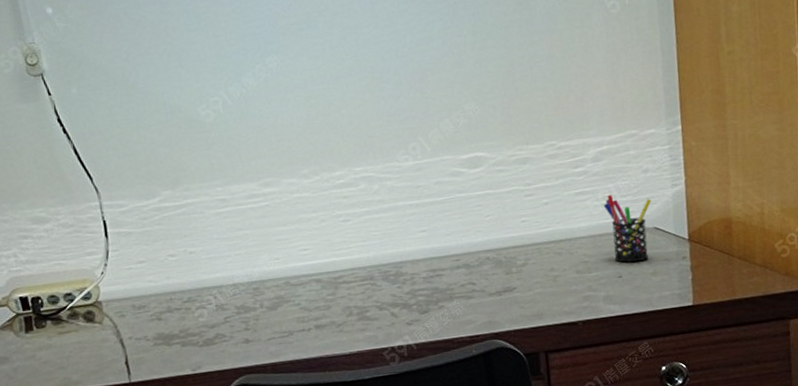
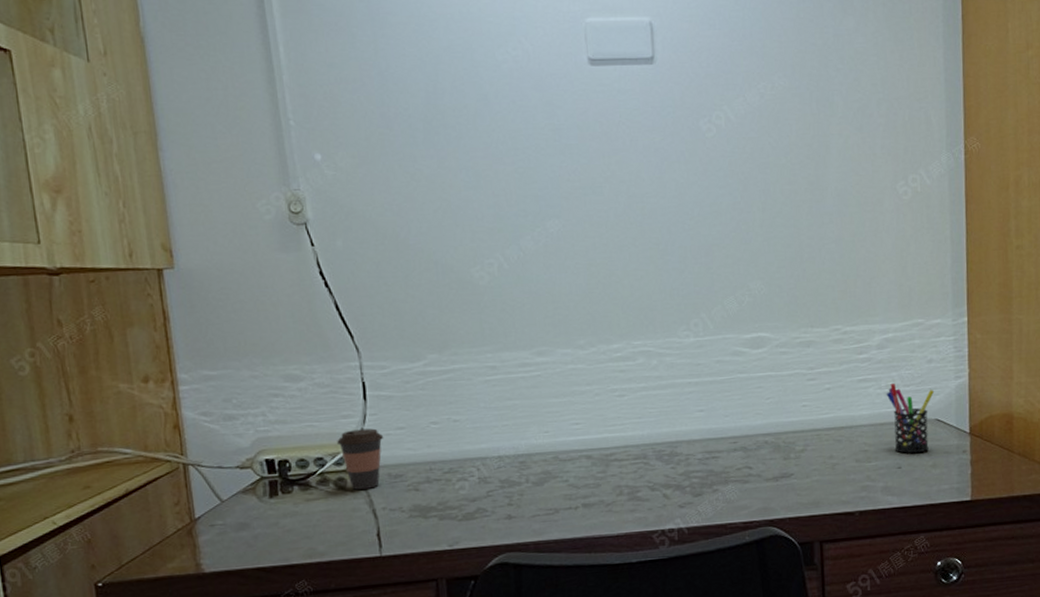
coffee cup: none [83,263,127,322] -> present [337,428,384,490]

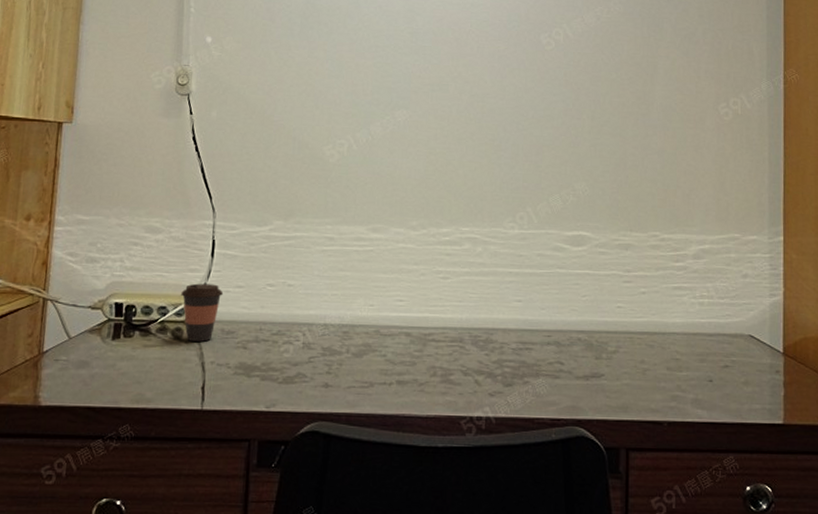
pen holder: present [886,384,935,453] -> none [700,294,749,367]

